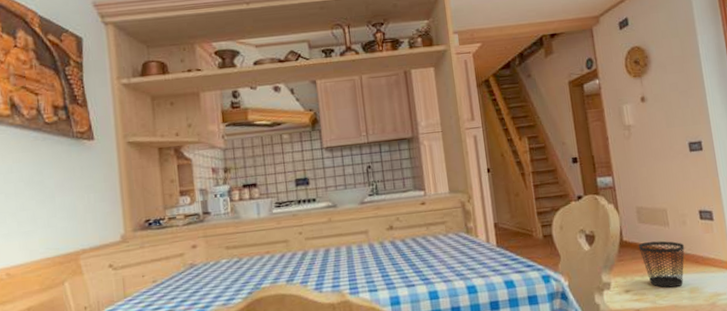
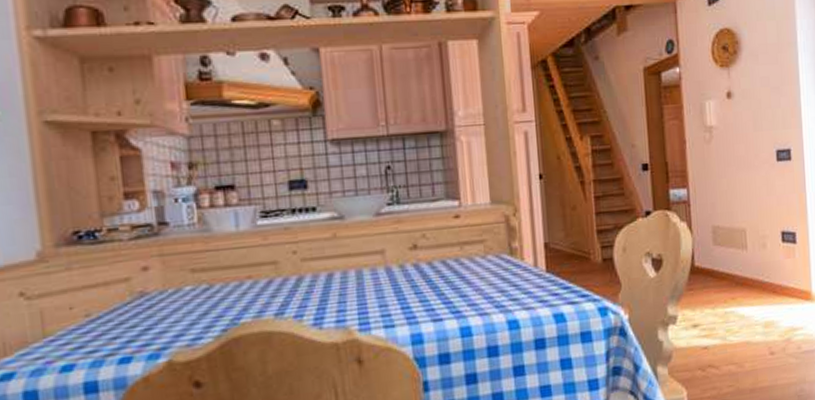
wastebasket: present [638,241,685,288] -> none [711,266,763,322]

